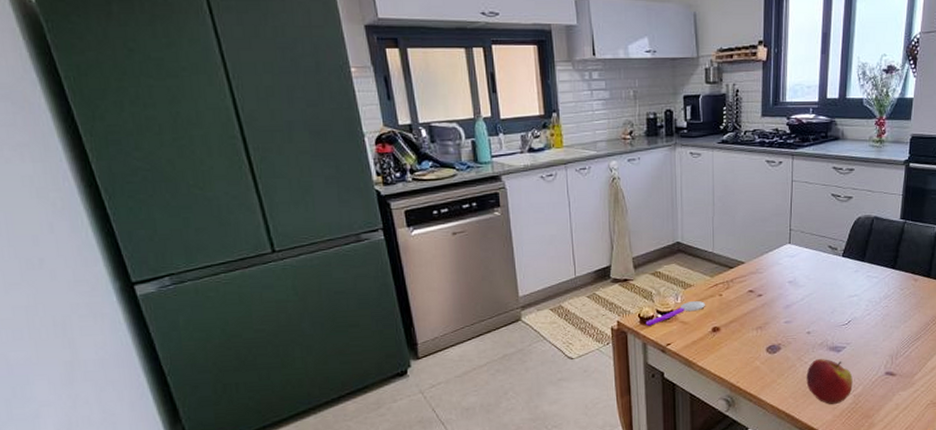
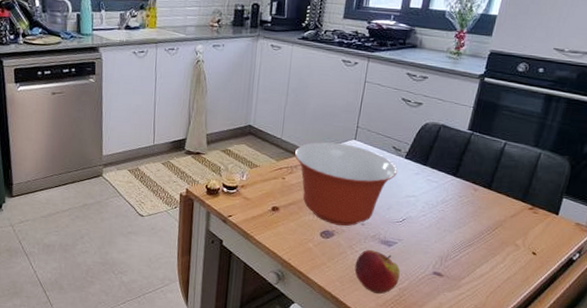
spoon: present [645,301,705,326] -> none [211,180,268,197]
mixing bowl: none [728,249,836,338] -> present [294,142,398,226]

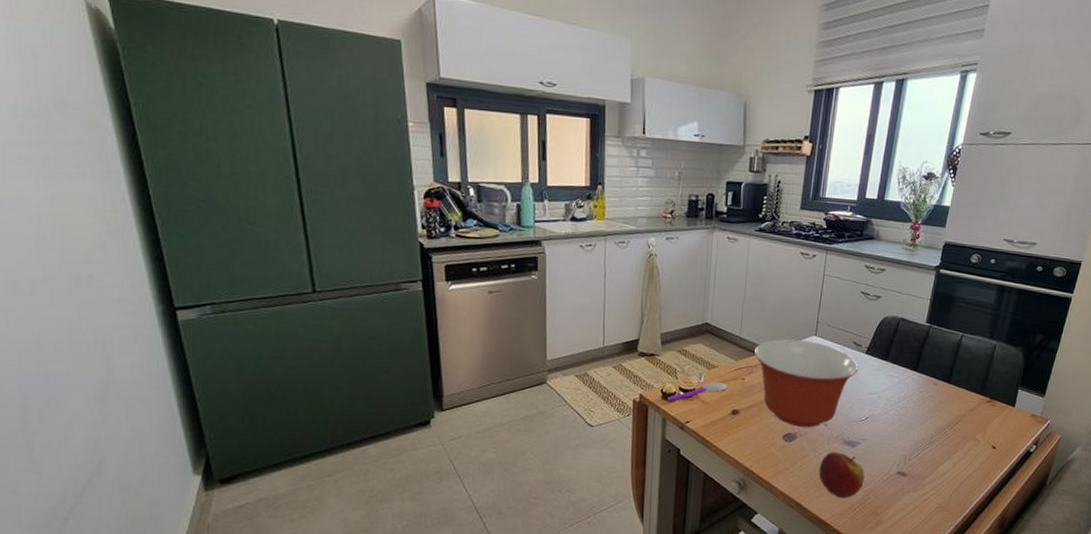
spoon: none [211,180,268,197] -> present [667,382,727,402]

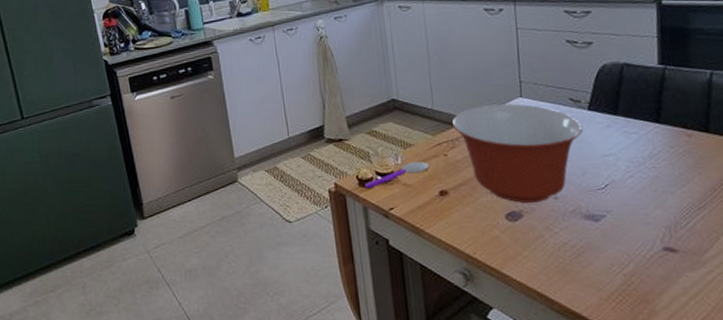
apple: present [818,452,865,499] -> none [558,229,621,285]

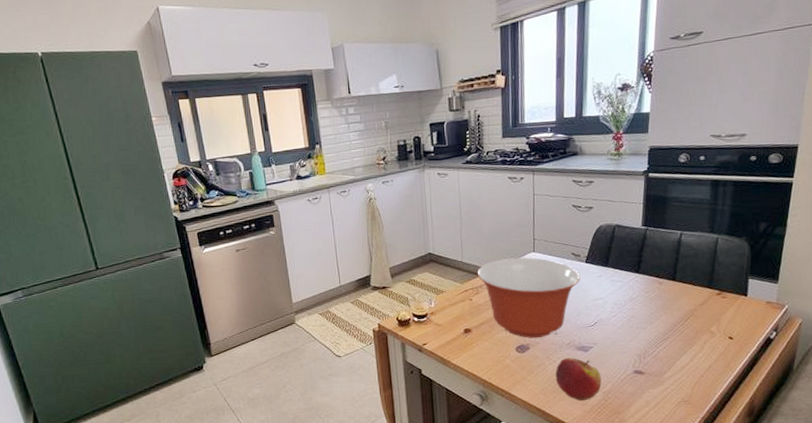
spoon: present [364,162,429,189] -> none [403,305,457,328]
apple: none [558,229,621,285] -> present [555,358,602,401]

